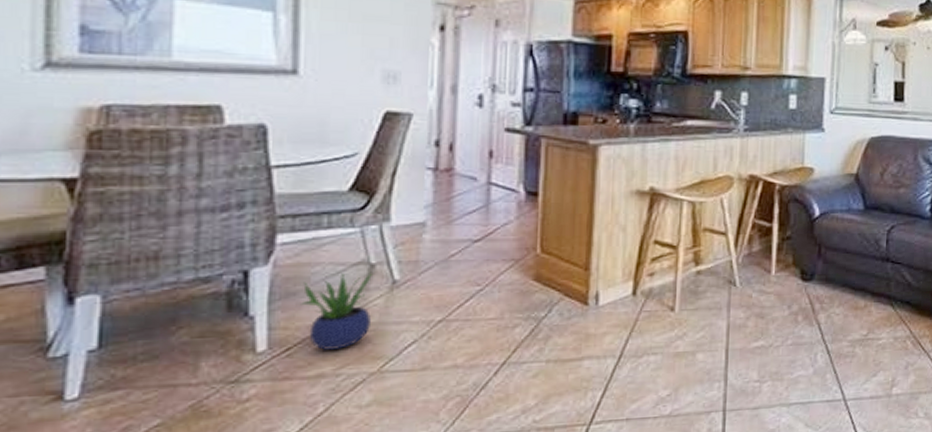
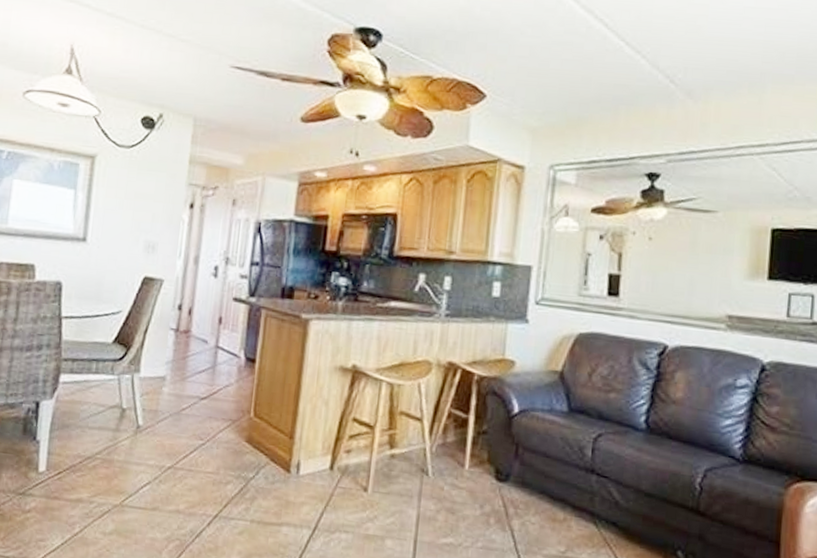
potted plant: present [301,271,372,351] -> none [71,414,123,480]

